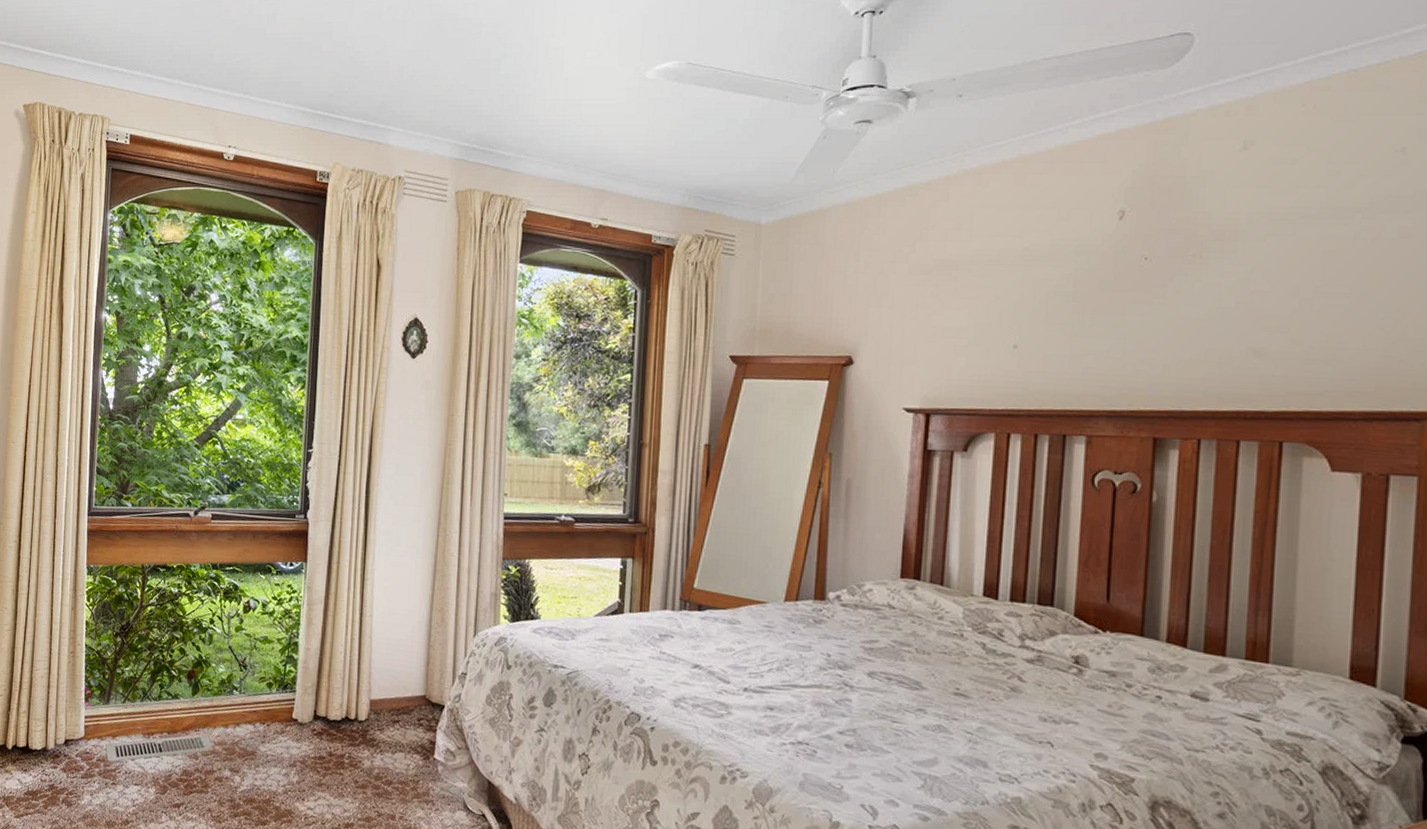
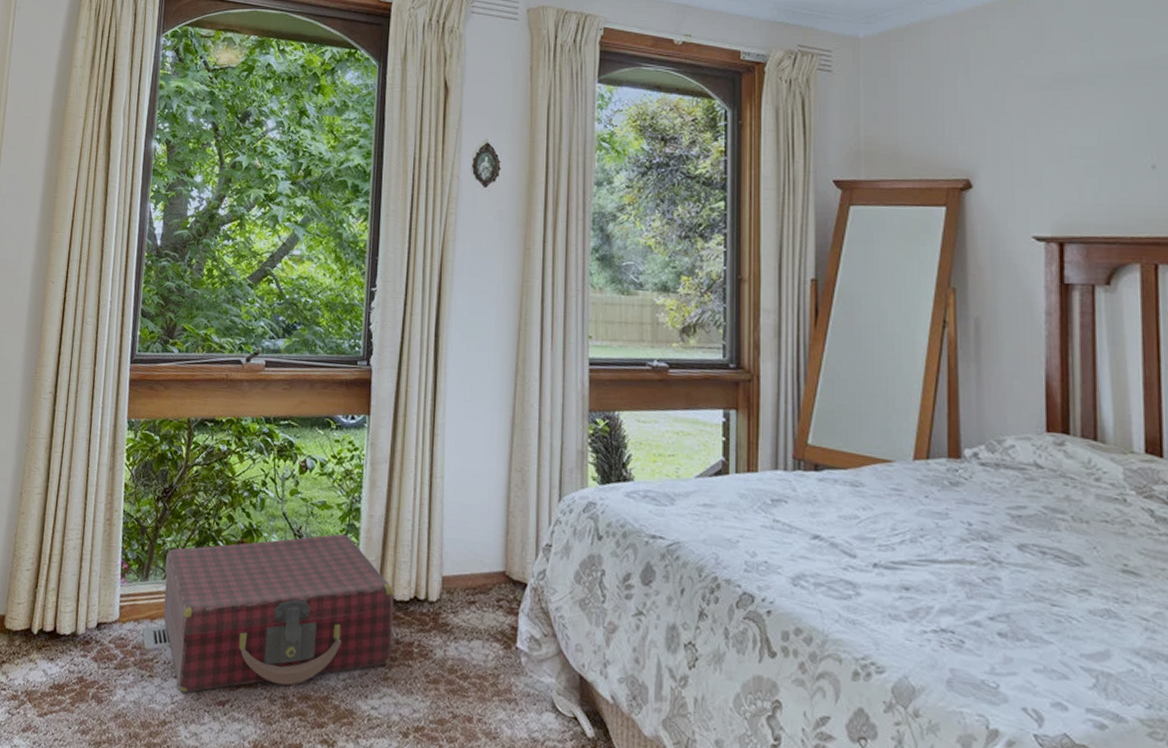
suitcase: none [123,664,328,797] -> present [163,533,394,693]

